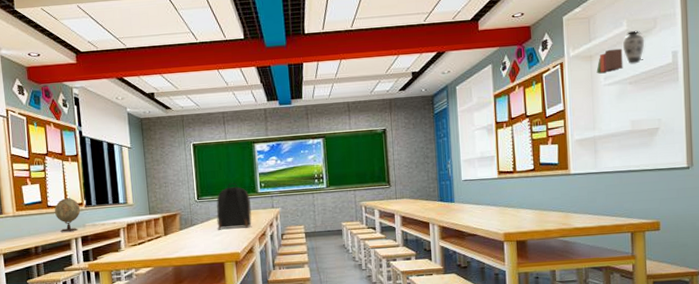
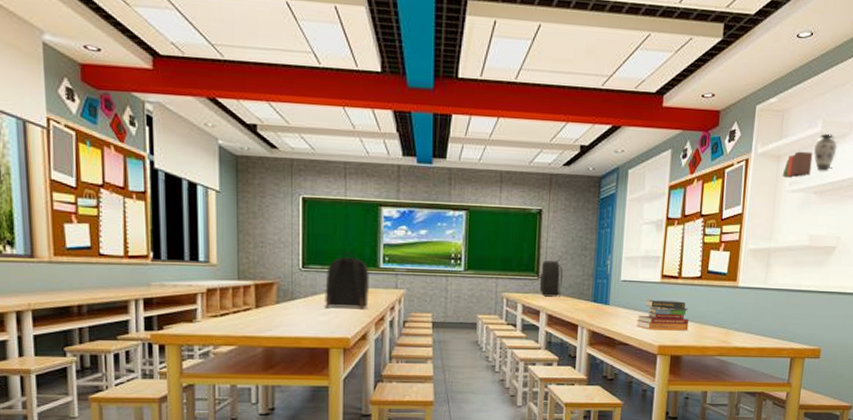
globe: present [55,197,81,232] -> none [109,245,145,290]
backpack: none [390,168,411,202] -> present [539,259,563,297]
books: none [481,192,530,221] -> present [636,300,689,331]

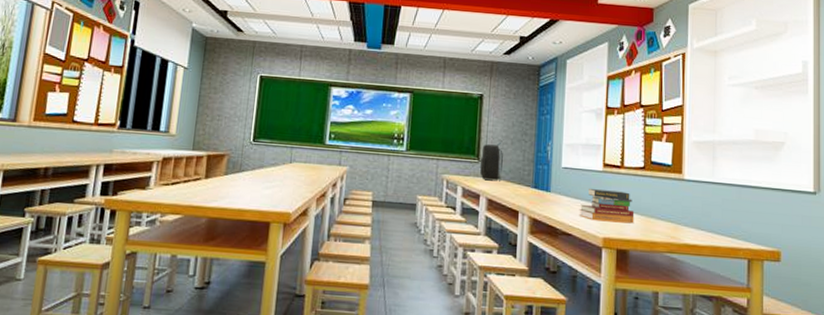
backpack: present [323,253,370,309] -> none [269,128,315,185]
books: present [782,151,813,178] -> none [720,47,750,73]
decorative vase: present [814,134,838,172] -> none [750,32,774,68]

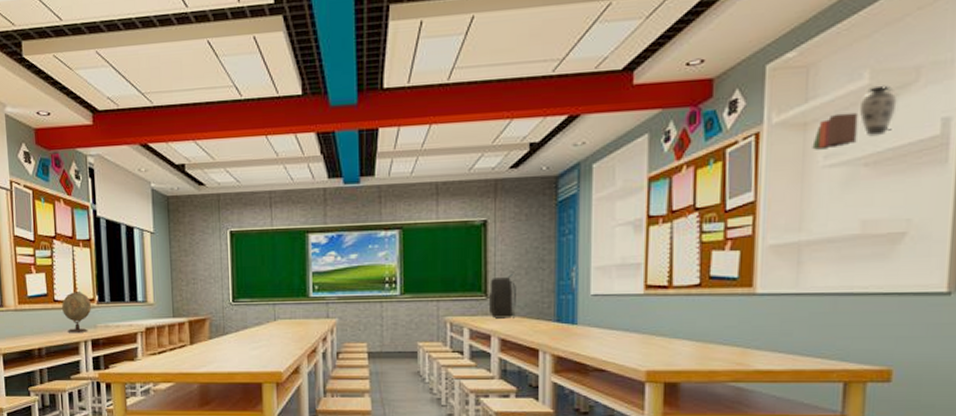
globe: none [79,114,112,156] -> present [62,290,92,333]
books: present [579,189,635,224] -> none [614,316,687,353]
books: none [720,47,750,73] -> present [812,112,858,150]
decorative vase: none [750,32,774,68] -> present [859,86,898,137]

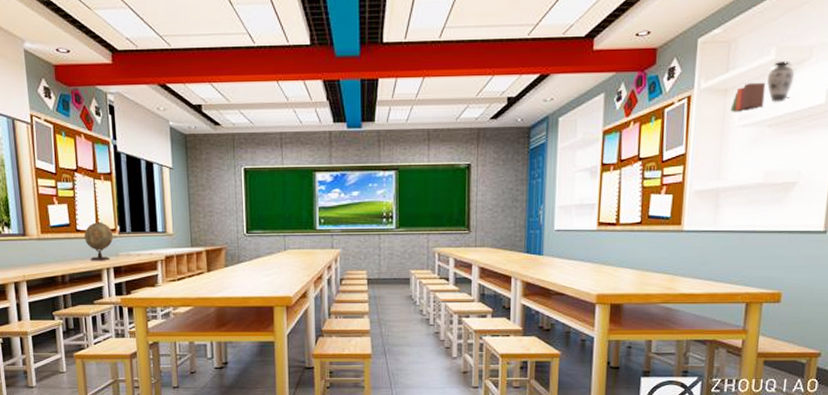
backpack: present [488,274,516,319] -> none [470,212,494,250]

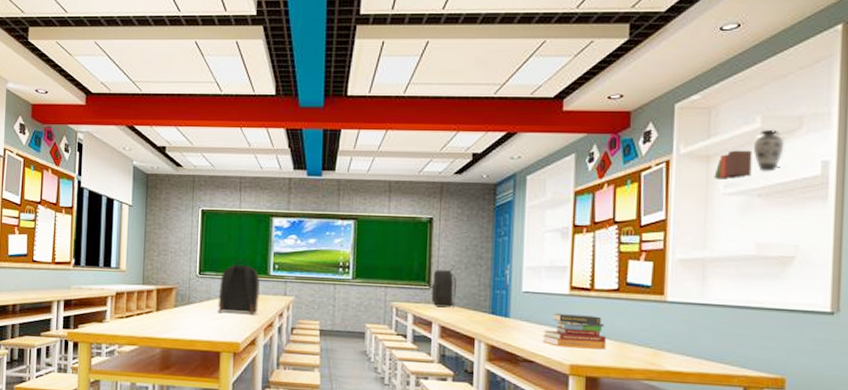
globe: present [84,221,114,260] -> none [40,253,68,293]
backpack: none [266,217,308,270] -> present [217,260,260,315]
backpack: none [470,212,494,250] -> present [431,268,456,308]
books: none [572,248,630,279] -> present [542,314,607,350]

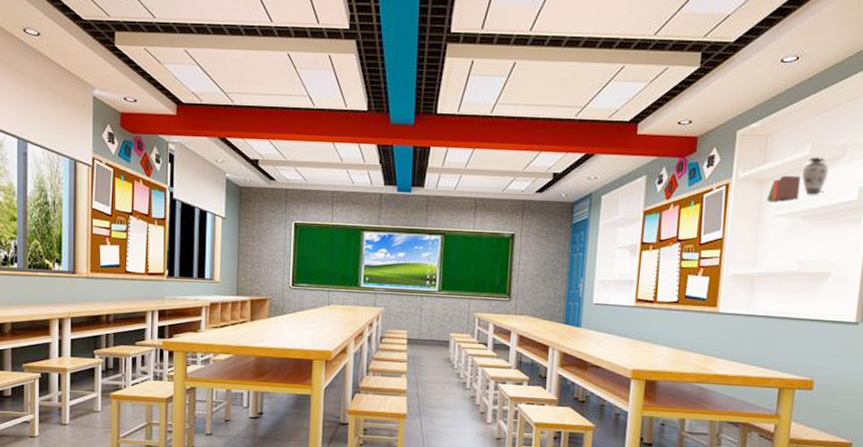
backpack: present [217,260,260,315] -> none [309,273,351,325]
backpack: present [431,268,456,308] -> none [511,281,534,319]
books: present [542,314,607,350] -> none [609,324,665,356]

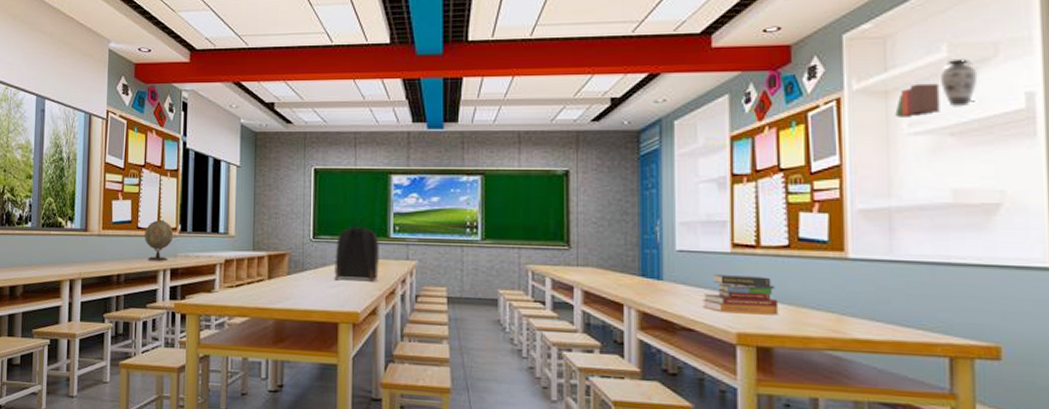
globe: none [133,264,162,303] -> present [145,219,174,261]
backpack: none [309,273,351,325] -> present [333,222,380,282]
books: none [609,324,665,356] -> present [702,275,779,315]

